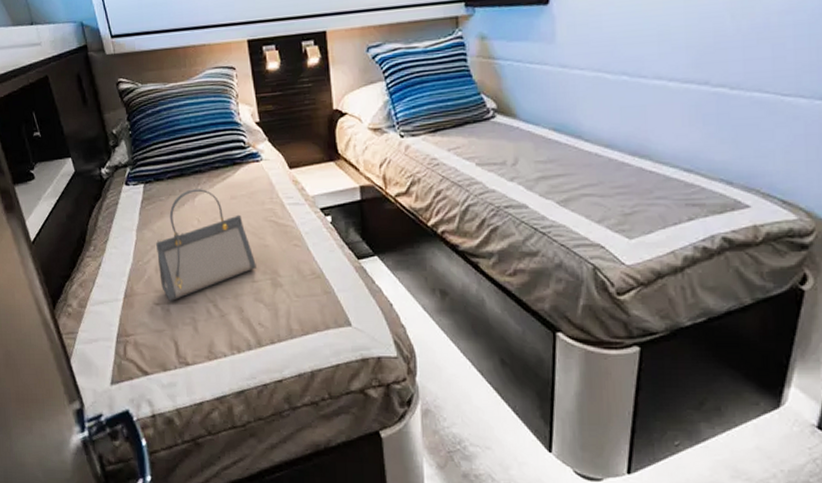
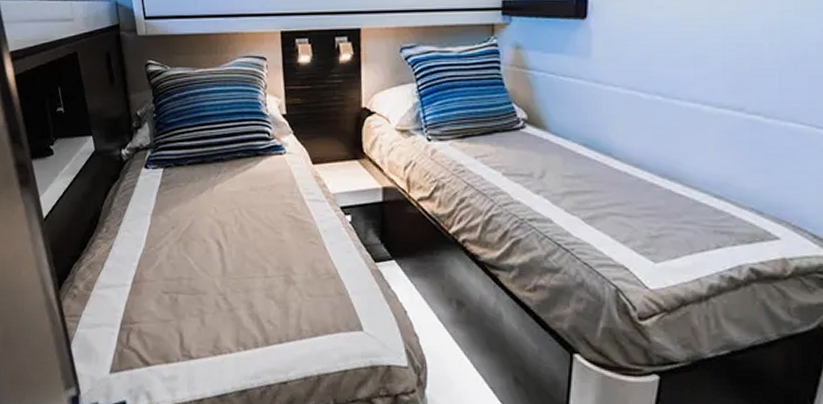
handbag: present [156,189,256,302] -> none [170,177,271,292]

